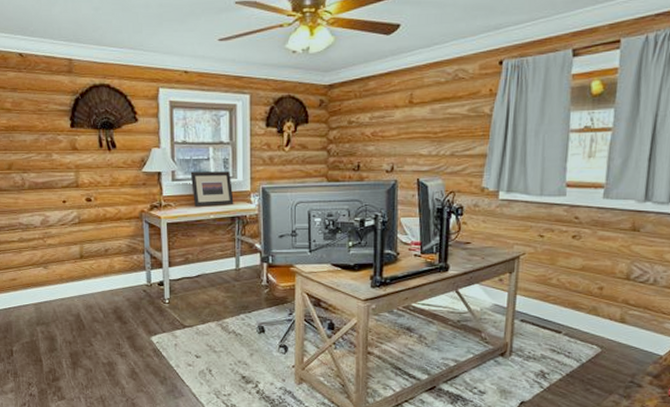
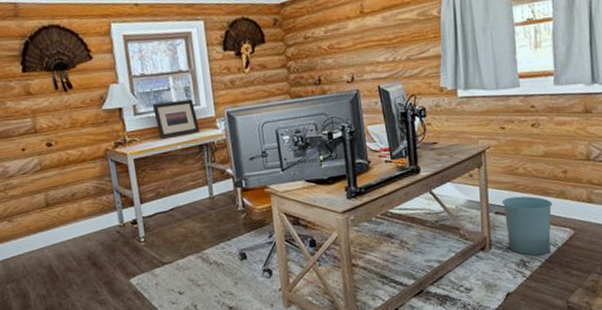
waste bin: none [529,307,583,369] -> present [501,196,553,256]

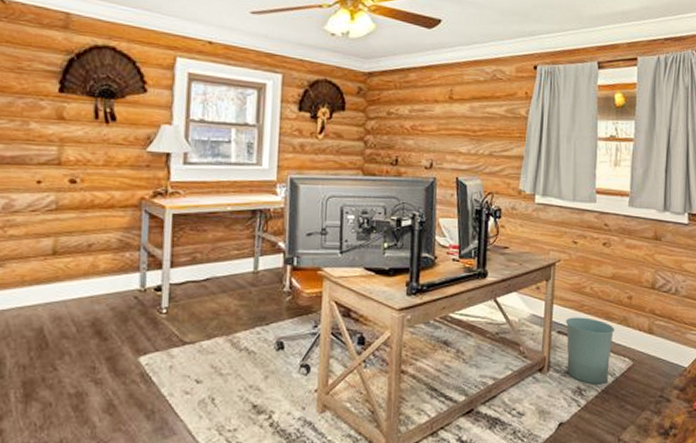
picture frame: present [152,99,200,139] -> none [206,155,257,197]

